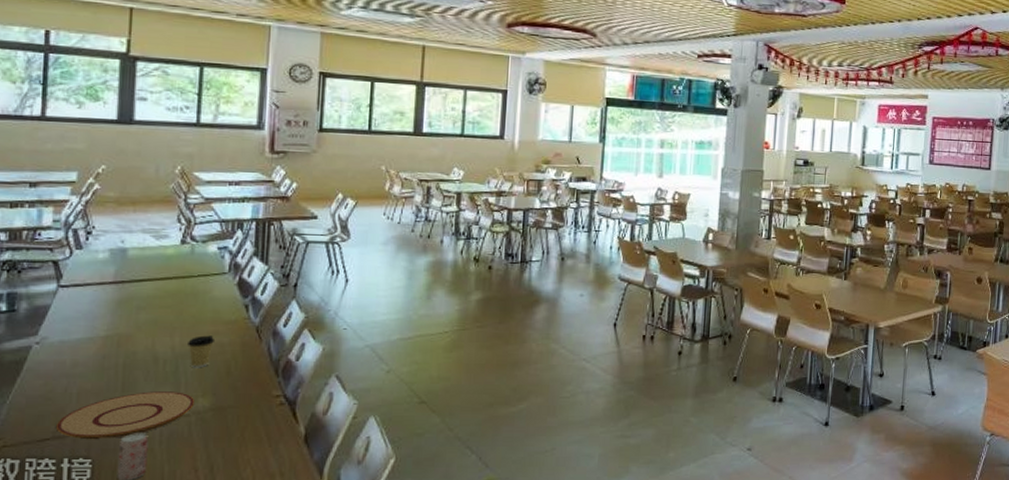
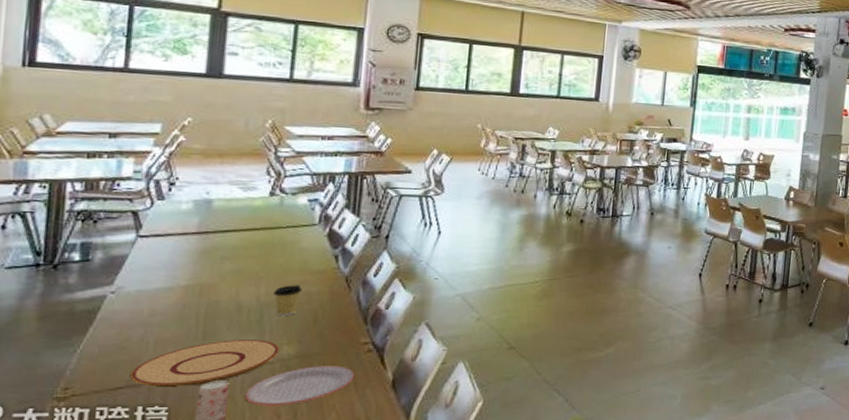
plate: none [163,419,268,460] -> present [245,366,355,406]

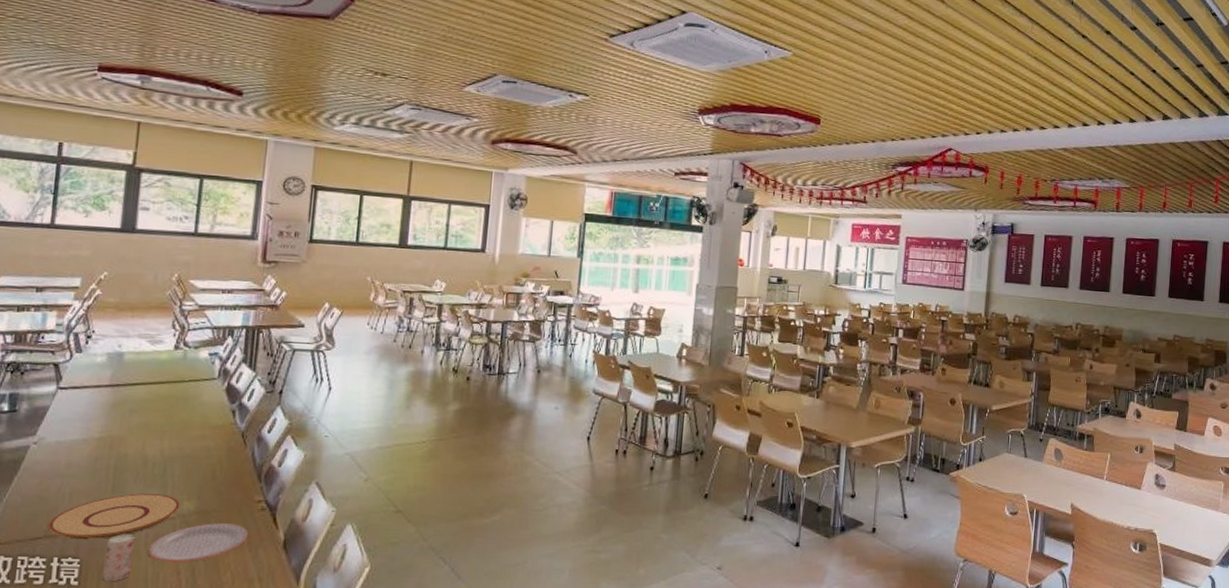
coffee cup: present [274,285,303,317] -> none [176,439,203,472]

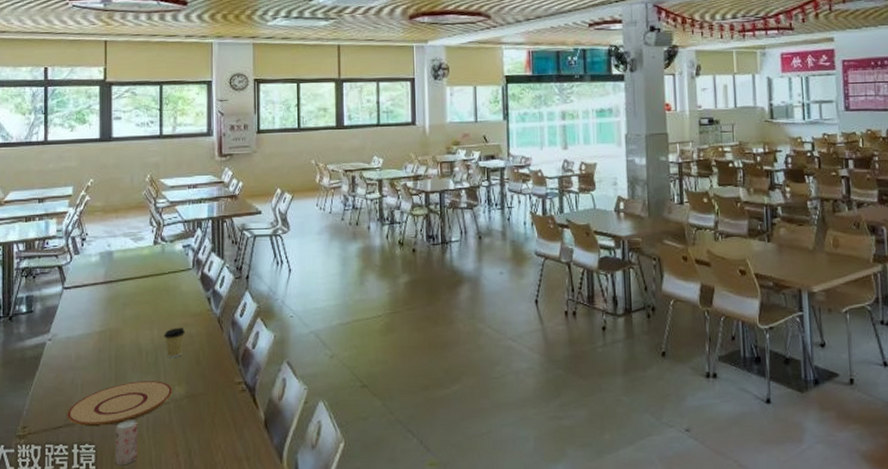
plate: present [148,523,249,563] -> none [150,406,234,445]
coffee cup: none [176,439,203,472] -> present [164,327,186,359]

